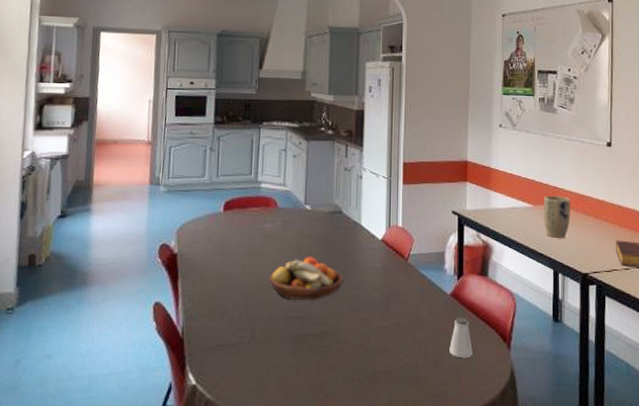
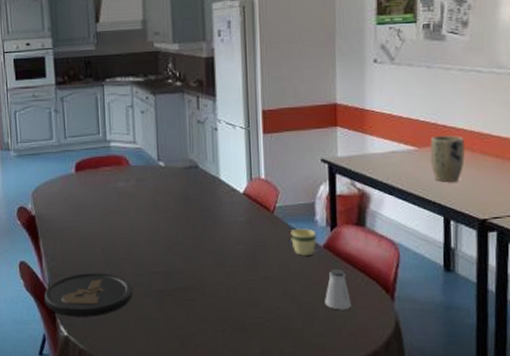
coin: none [175,316,267,364] -> present [44,273,132,317]
fruit bowl: present [269,257,343,301] -> none [128,213,204,257]
mug: none [422,276,445,303] -> present [291,228,317,256]

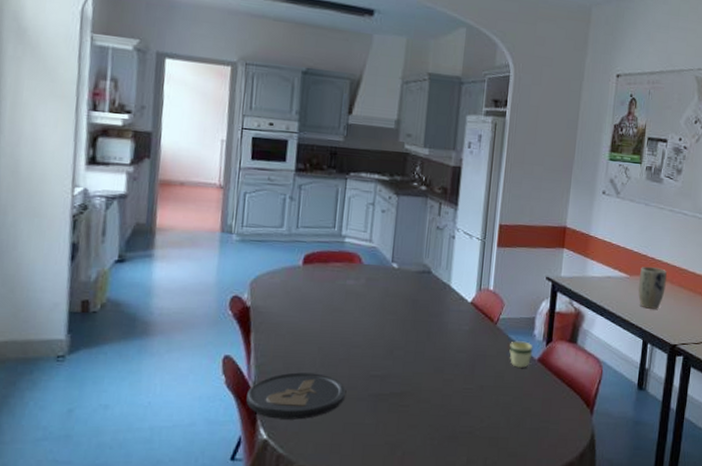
saltshaker: present [325,268,351,310] -> none [532,381,556,422]

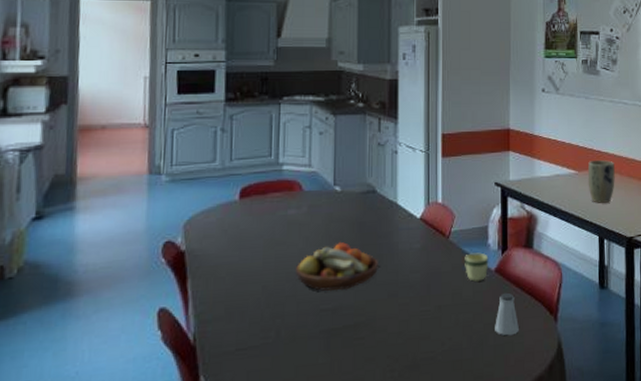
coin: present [246,372,346,420] -> none [186,315,295,372]
fruit bowl: none [349,316,428,361] -> present [295,242,378,292]
saltshaker: none [532,381,556,422] -> present [495,292,519,336]

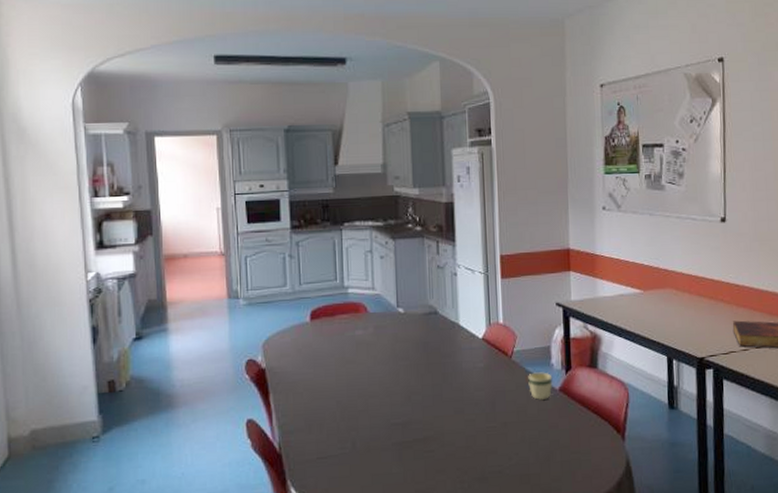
fruit bowl: present [295,242,378,292] -> none [365,361,444,407]
saltshaker: present [495,292,519,336] -> none [561,411,586,453]
plant pot: present [587,160,615,203] -> none [653,279,684,323]

